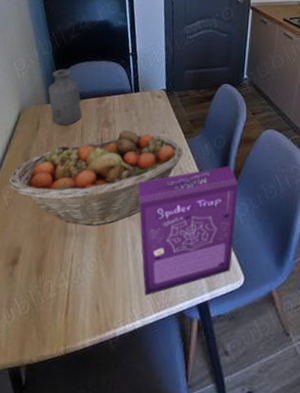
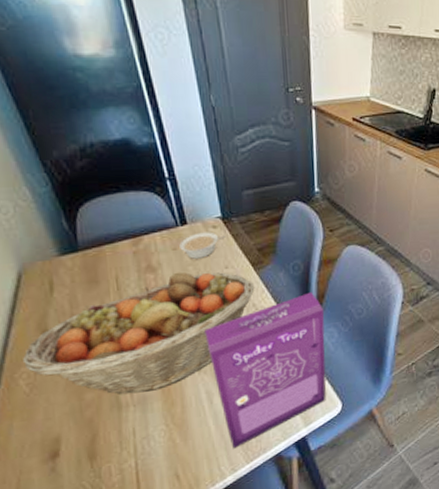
bottle: present [48,68,82,126] -> none [55,207,113,281]
legume: none [131,100,166,121] -> present [179,232,225,259]

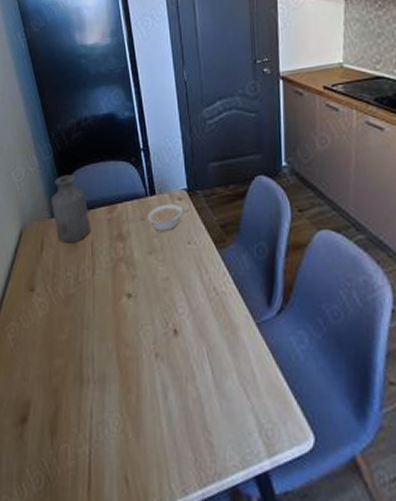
fruit basket: present [21,271,255,394] -> none [12,243,216,370]
bottle: none [55,207,113,281] -> present [50,174,90,243]
cereal box: present [204,292,326,449] -> none [164,282,294,464]

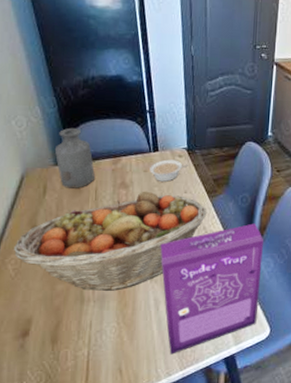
fruit basket: none [12,243,216,370] -> present [13,191,207,291]
cereal box: none [164,282,294,464] -> present [160,223,263,355]

